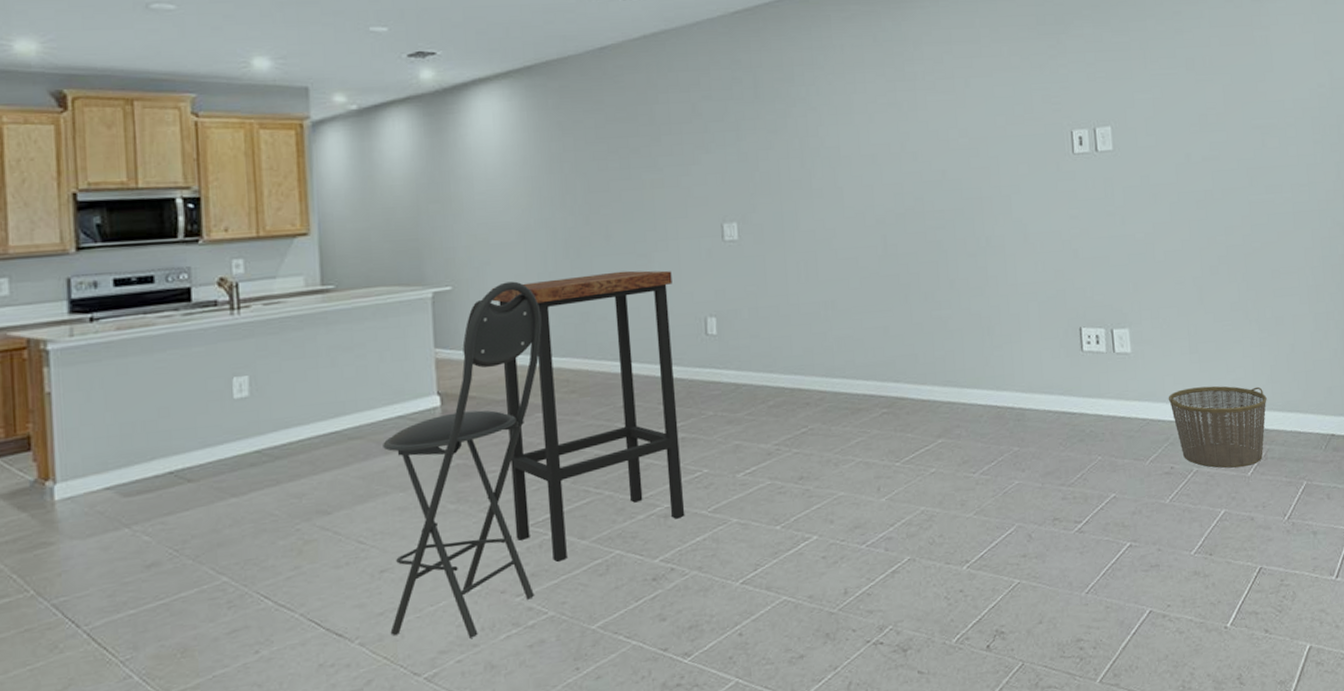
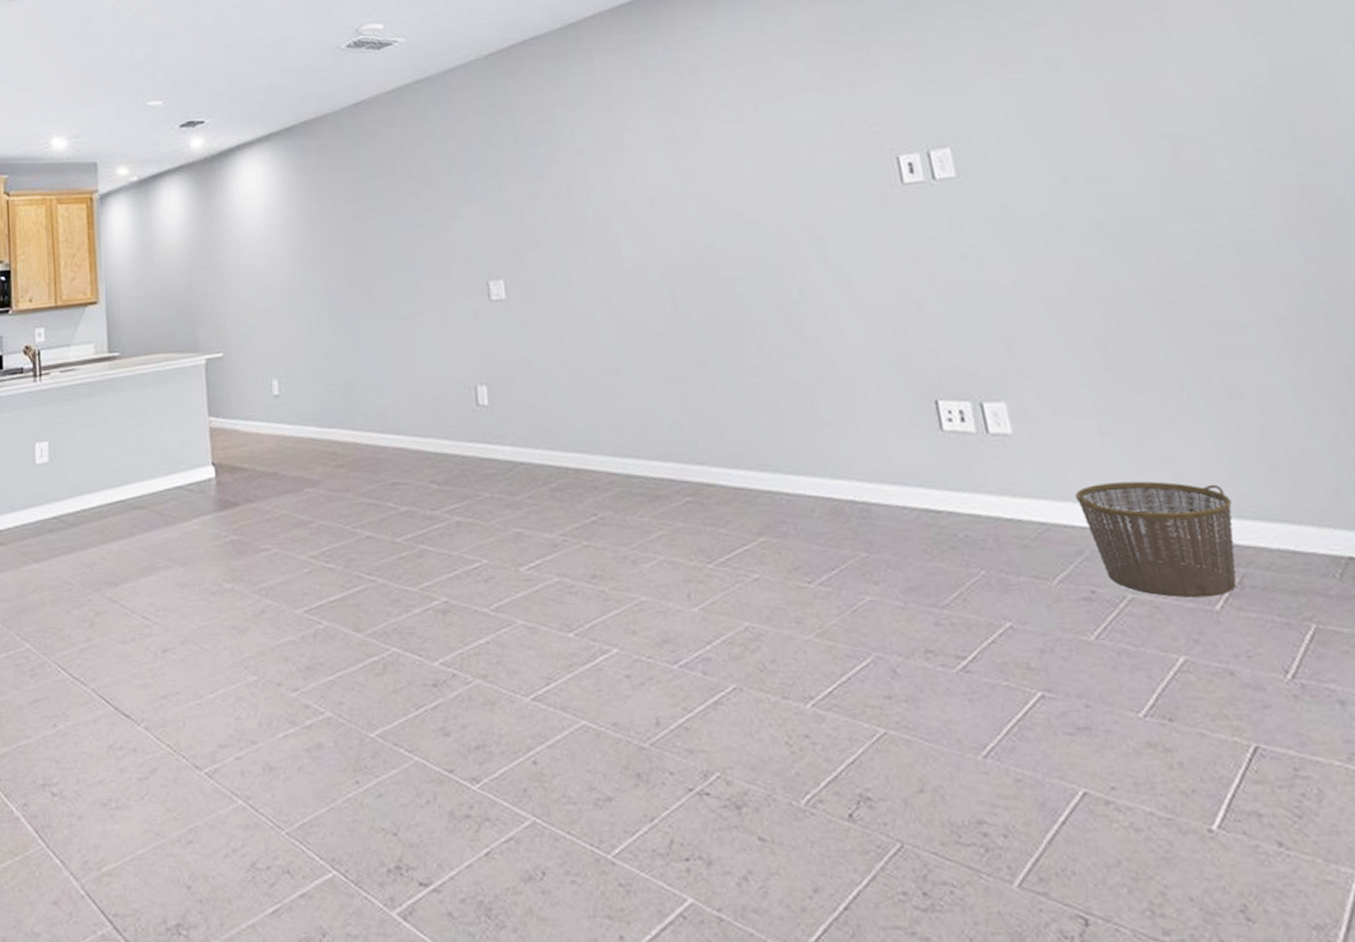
bar stool: present [383,281,542,638] -> none [163,347,312,734]
bar stool: present [492,270,685,562] -> none [260,334,465,655]

